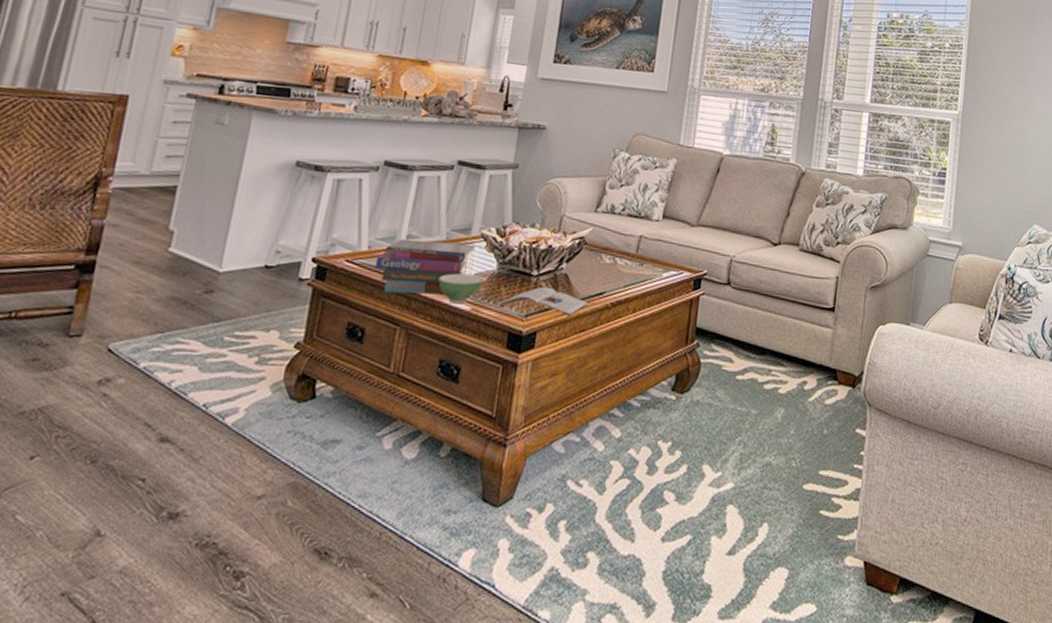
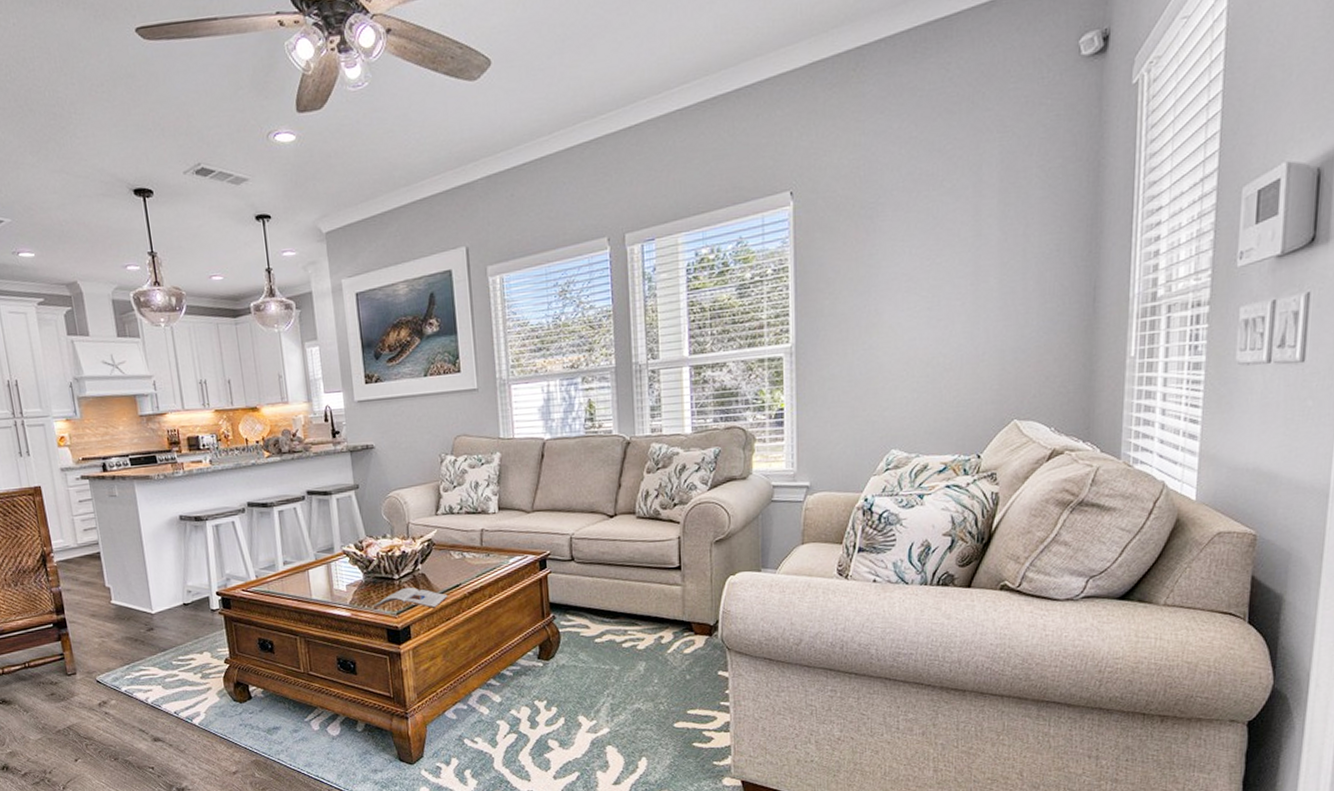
books: present [374,238,475,295] -> none [264,561,341,611]
bowl: present [438,273,484,304] -> none [318,586,356,613]

